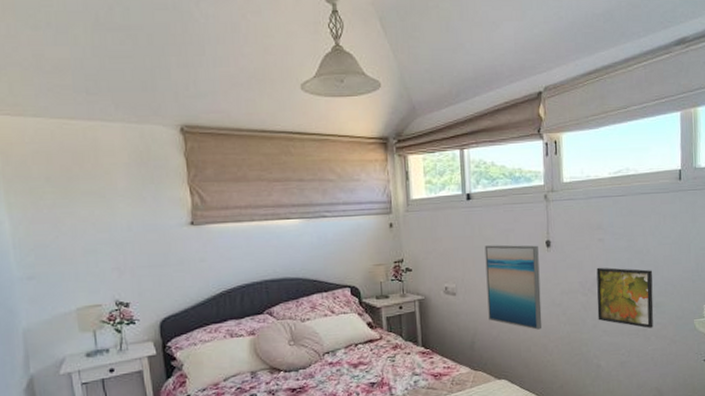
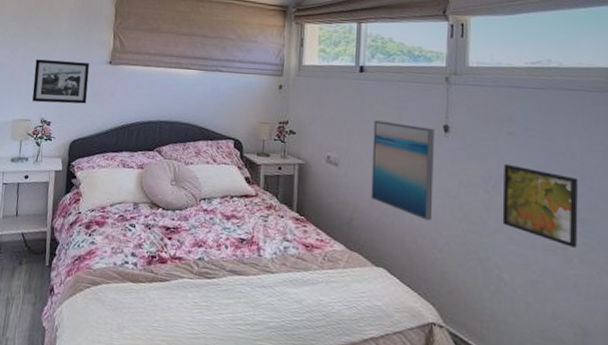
picture frame: none [91,227,171,283] -> present [32,59,90,104]

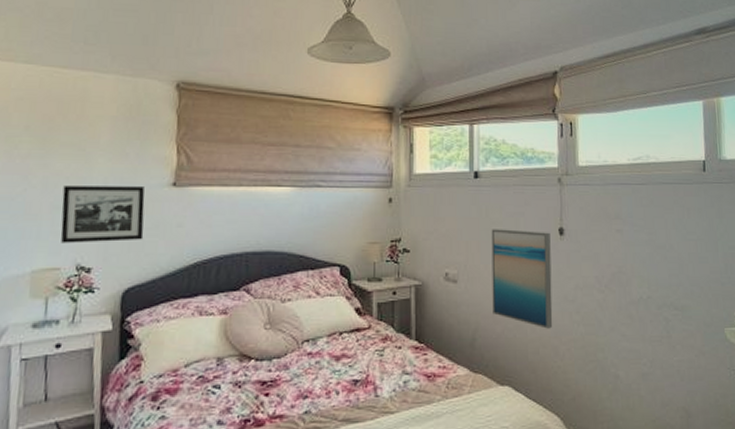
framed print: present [502,163,579,248] -> none [614,261,679,335]

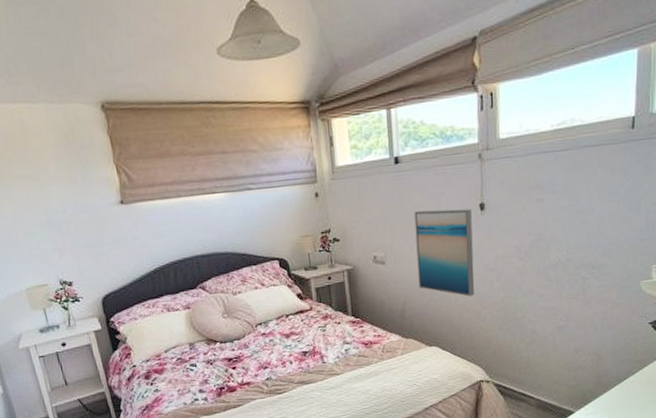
picture frame: present [60,186,145,243] -> none [30,207,108,264]

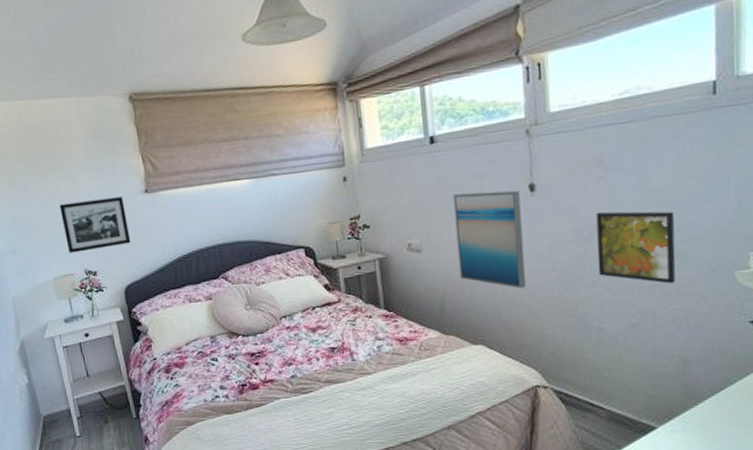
picture frame: none [30,207,108,264] -> present [59,197,131,253]
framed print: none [534,229,597,292] -> present [596,211,676,284]

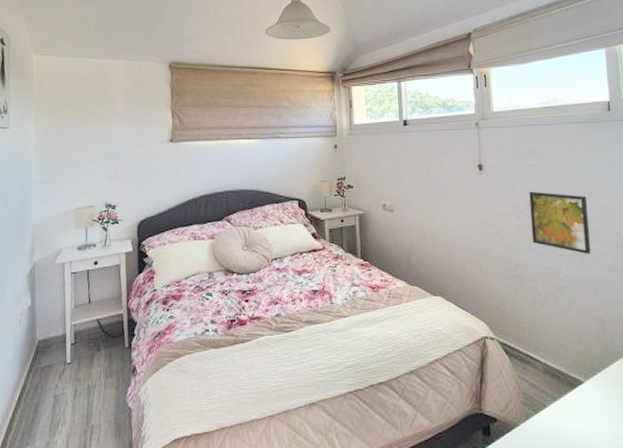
picture frame: present [59,197,131,253] -> none [93,143,151,188]
wall art: present [453,190,527,289] -> none [420,167,477,249]

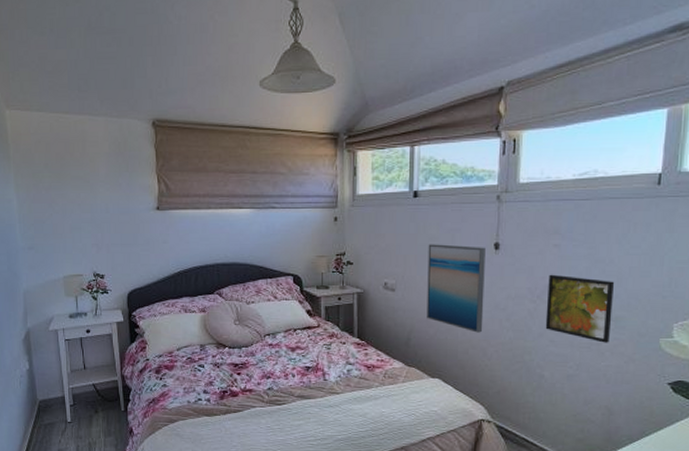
wall art: none [420,167,477,249] -> present [427,244,486,333]

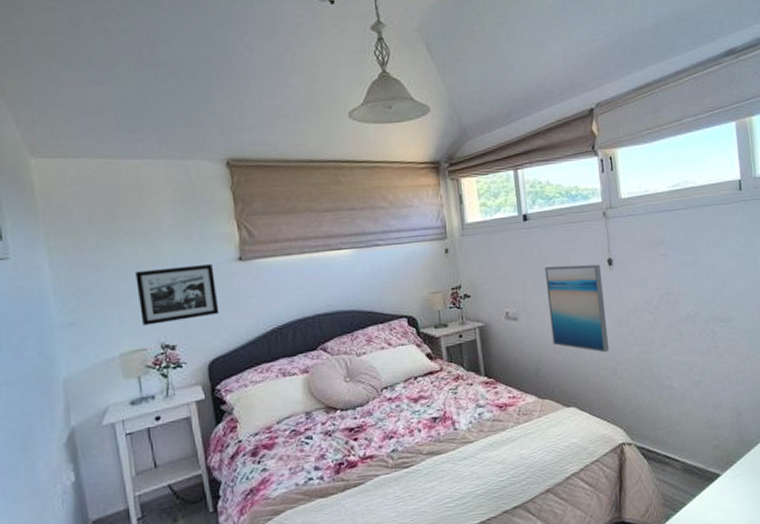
picture frame: none [77,211,139,256] -> present [135,264,220,326]
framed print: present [545,274,615,343] -> none [662,283,725,345]

